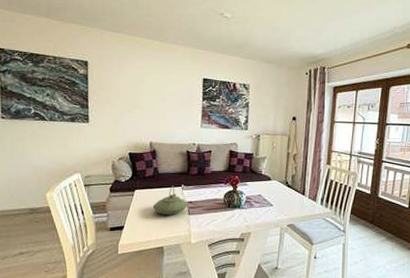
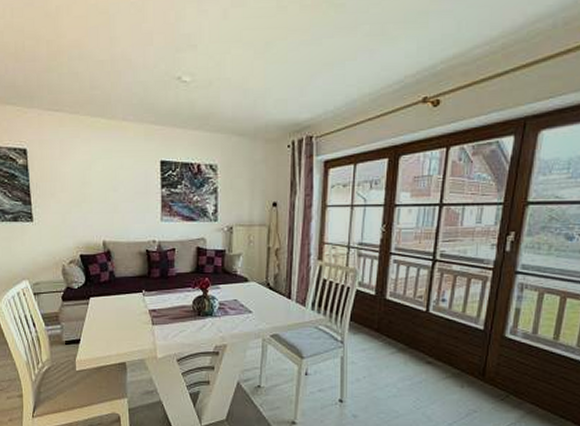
teapot: present [153,185,188,215] -> none [111,291,151,326]

